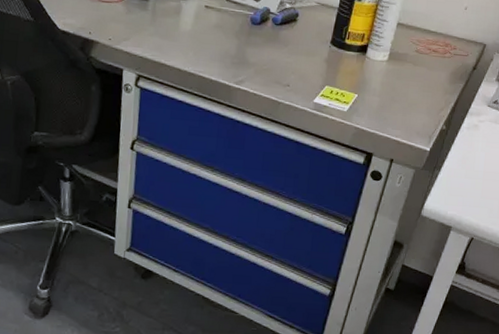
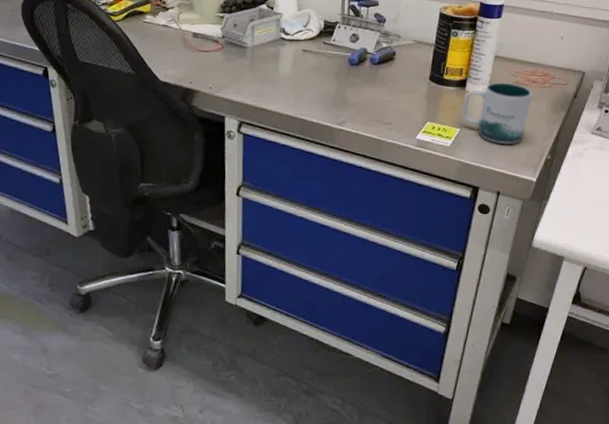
mug: none [361,49,432,113] -> present [462,82,532,144]

